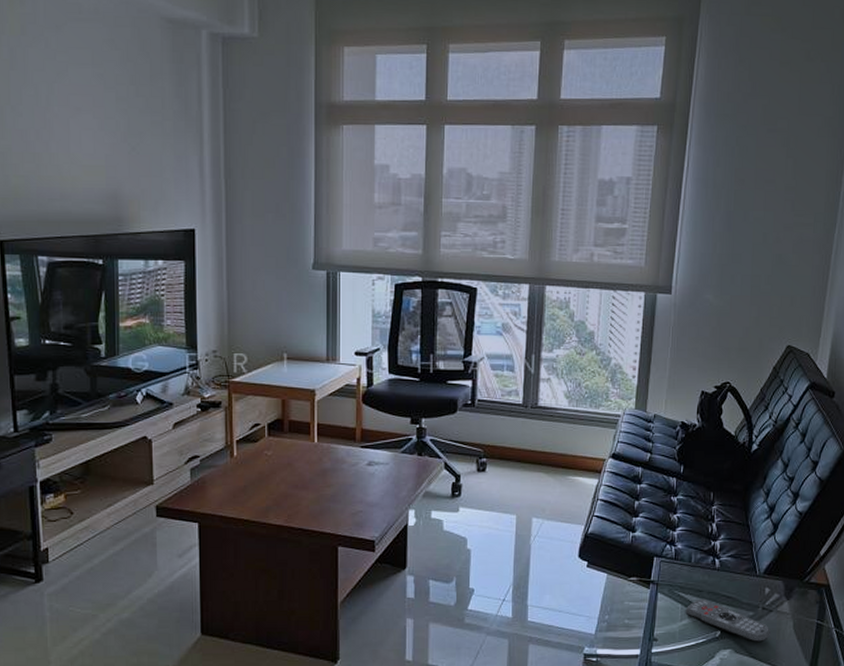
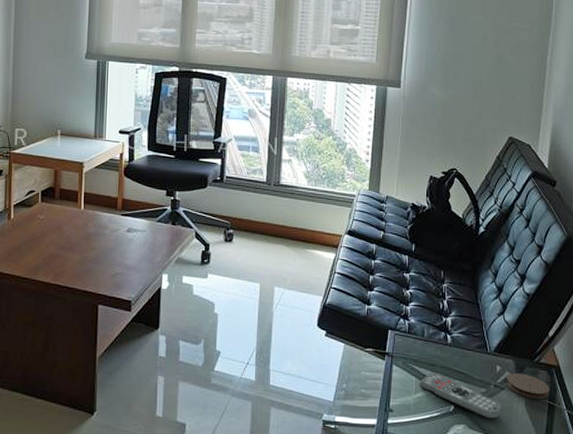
coaster: none [774,594,819,620] -> present [505,373,550,400]

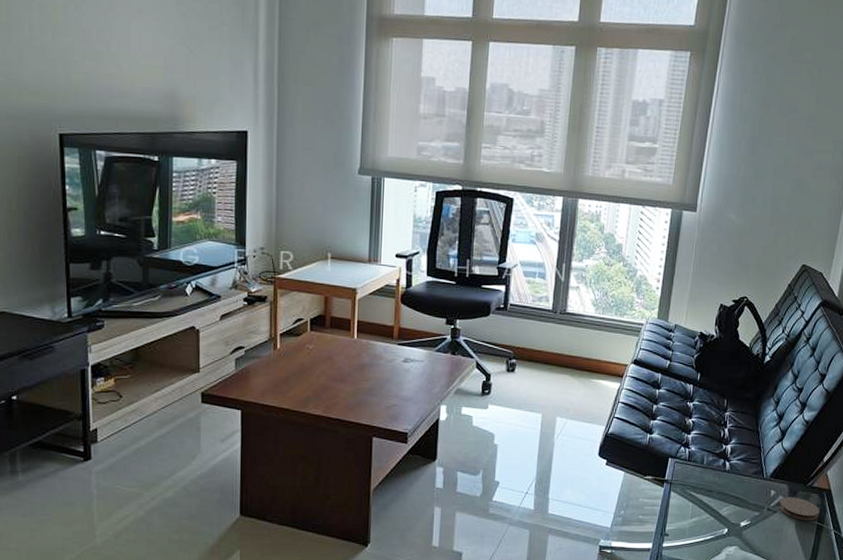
remote control: present [419,372,503,420] -> none [696,498,774,541]

